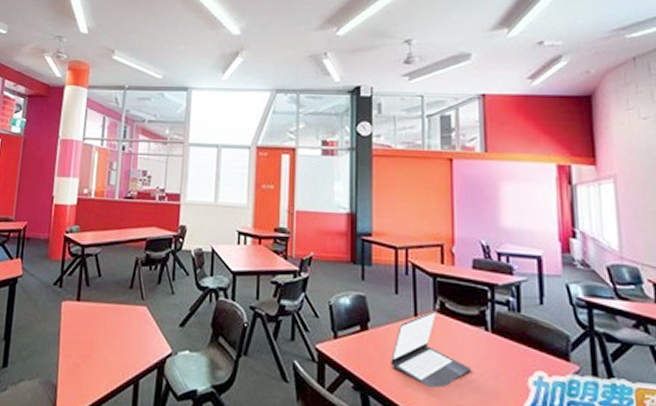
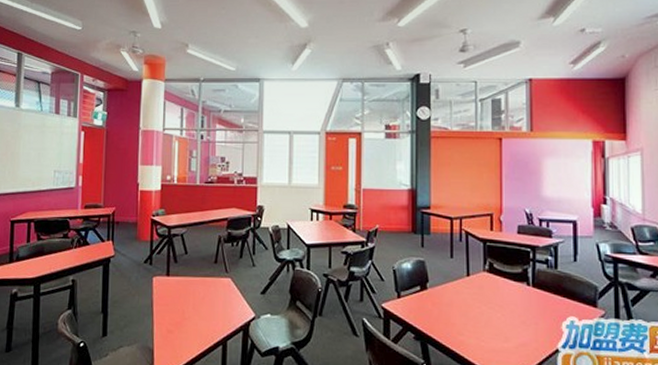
laptop: present [391,310,472,389] -> none [447,270,515,335]

